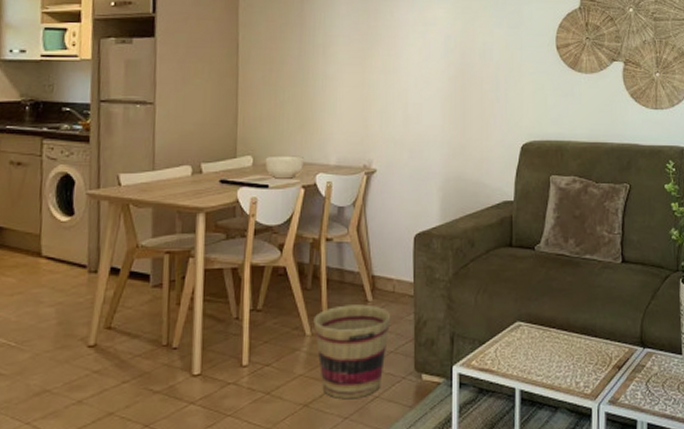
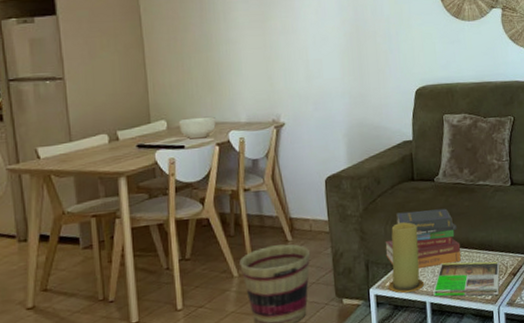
books: none [474,281,560,348] -> present [385,208,461,268]
candle: none [474,293,514,375] -> present [388,222,424,293]
magazine: none [524,344,603,390] -> present [433,261,500,297]

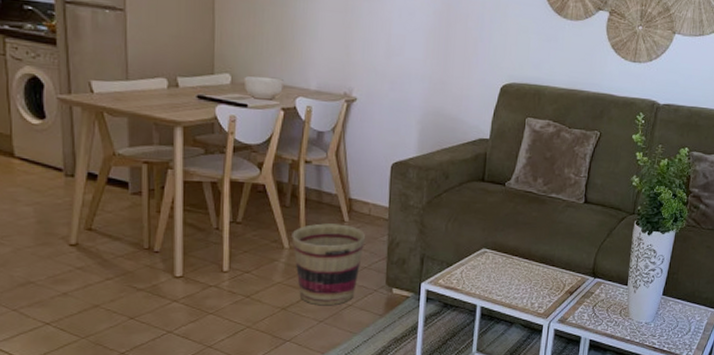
books: present [385,208,461,268] -> none [443,212,522,272]
candle: present [388,222,424,293] -> none [441,222,480,292]
magazine: present [433,261,500,297] -> none [485,269,558,310]

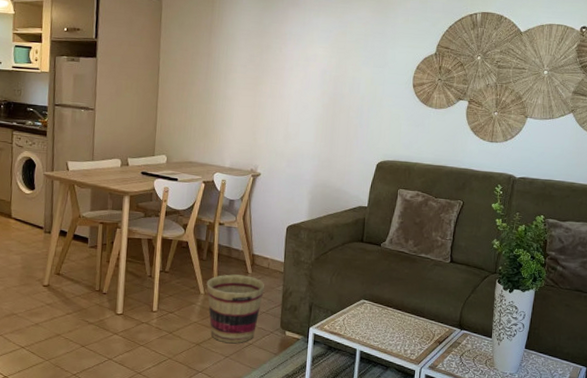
bowl: present [243,75,285,100] -> none [175,156,206,176]

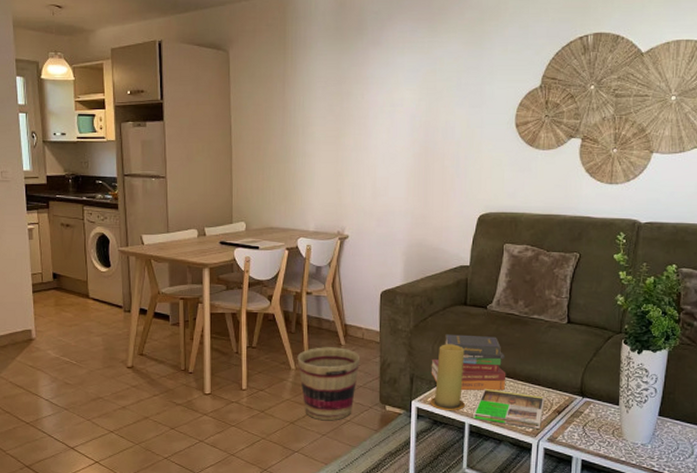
candle: none [326,276,360,338] -> present [430,344,465,410]
books: none [328,267,396,321] -> present [431,334,507,391]
magazine: none [364,318,428,357] -> present [473,388,545,429]

